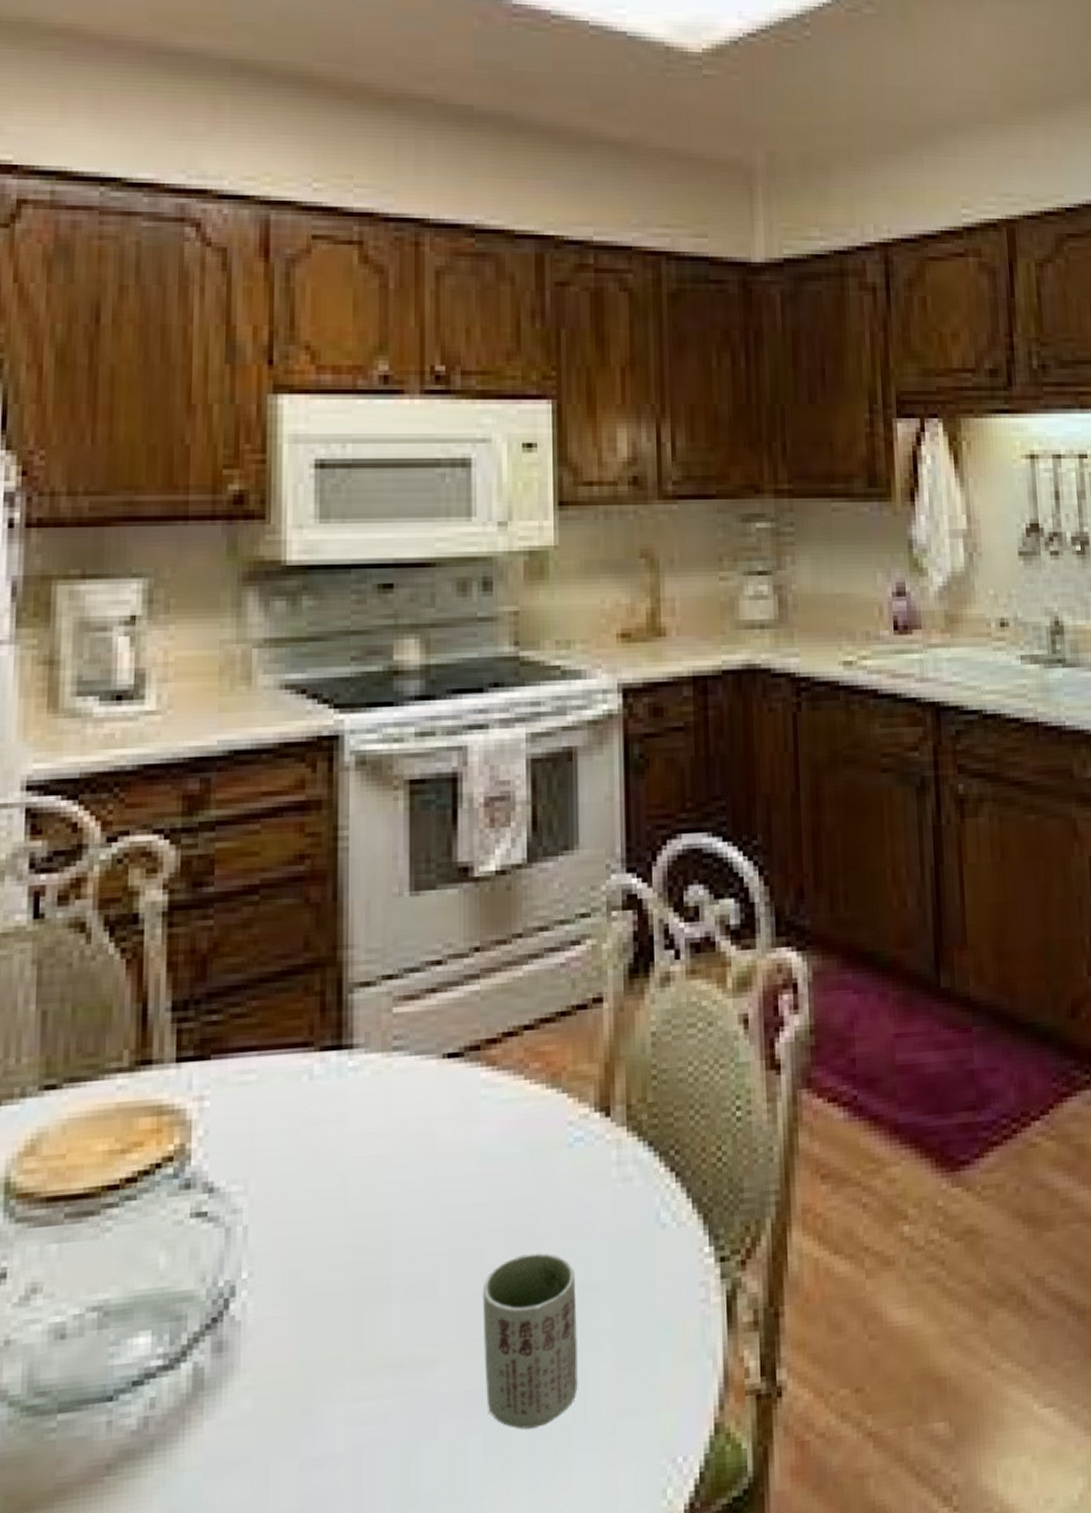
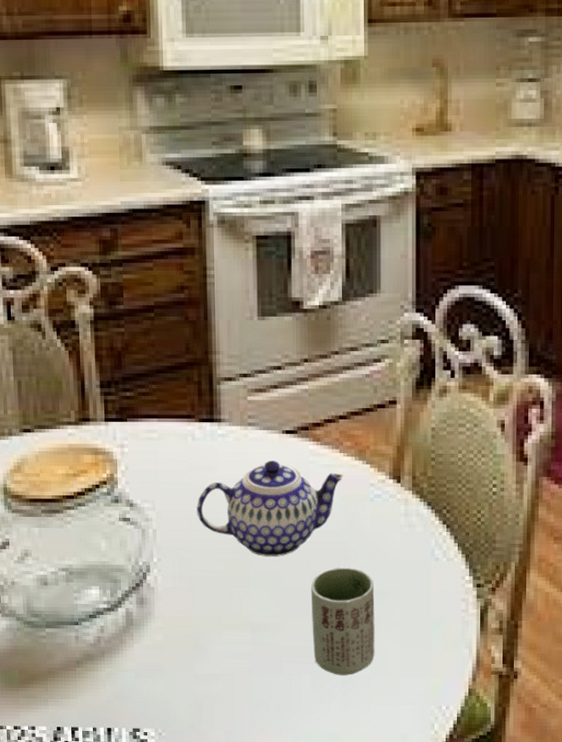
teapot: none [312,1100,530,1251] -> present [197,460,343,557]

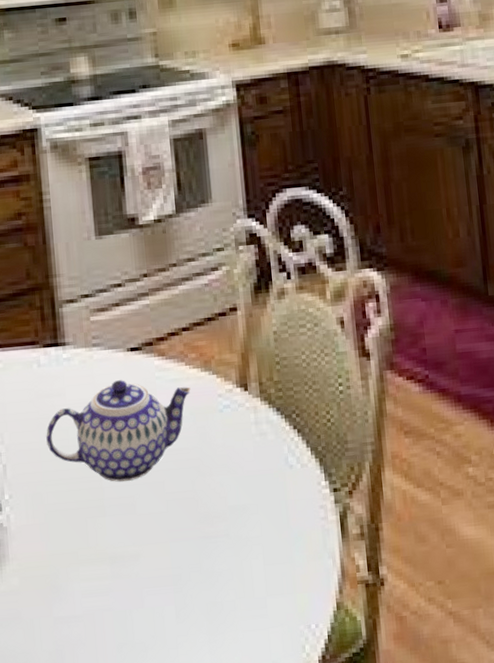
cup: present [310,567,375,676] -> none [167,484,238,603]

